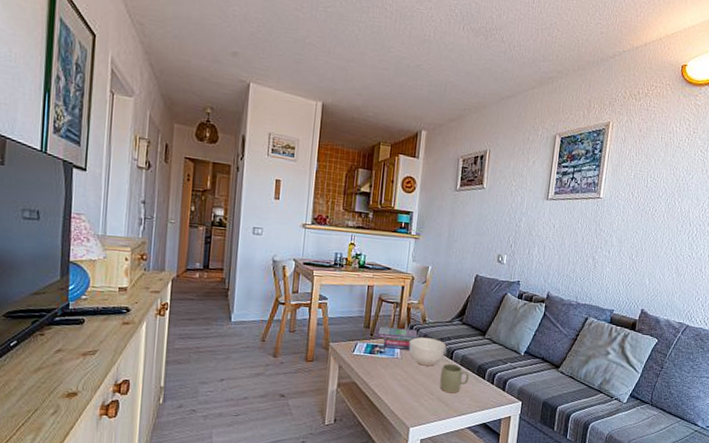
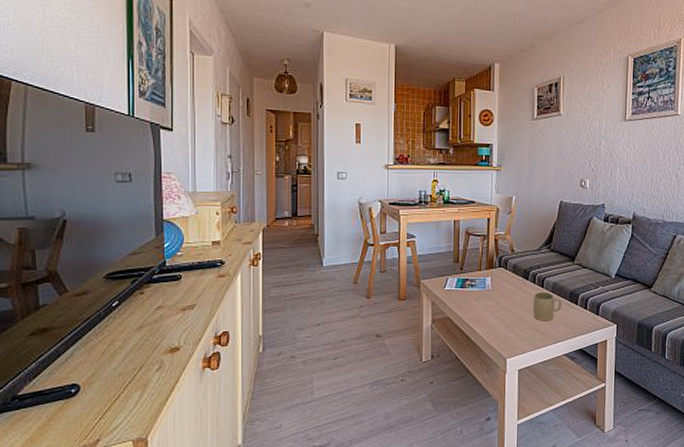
books: present [377,326,418,351] -> none [467,260,507,282]
bowl: present [408,337,447,366] -> none [498,267,537,296]

